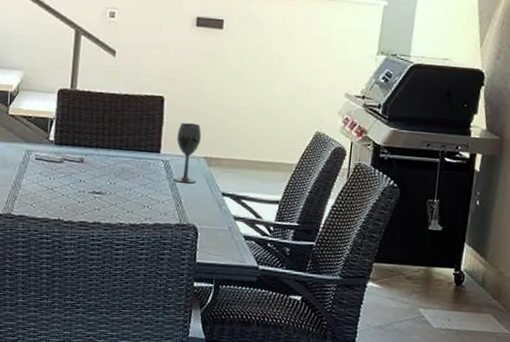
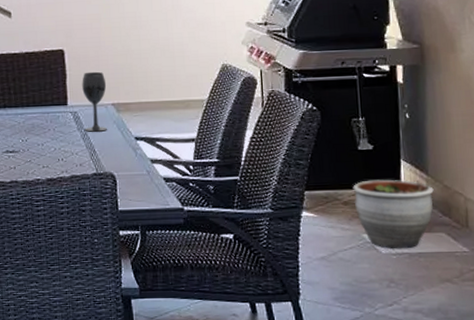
planter pot: none [417,259,489,325] -> present [353,179,434,248]

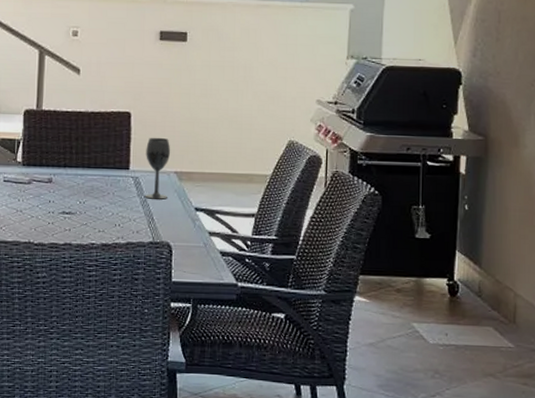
planter pot: present [353,179,434,248] -> none [407,269,485,340]

